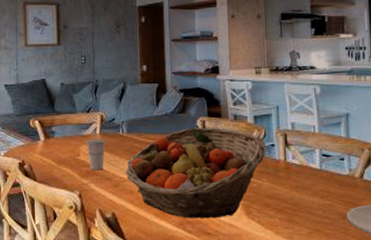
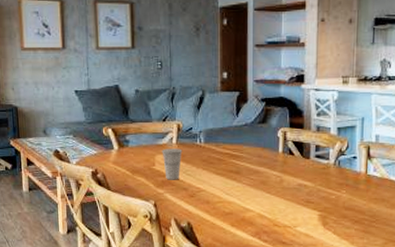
fruit basket: present [125,128,266,219] -> none [202,139,348,229]

